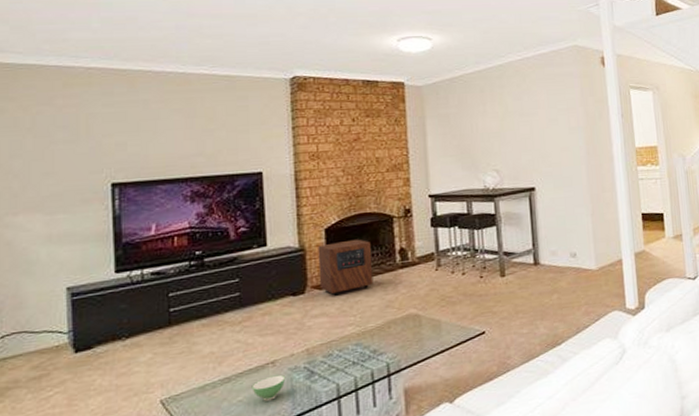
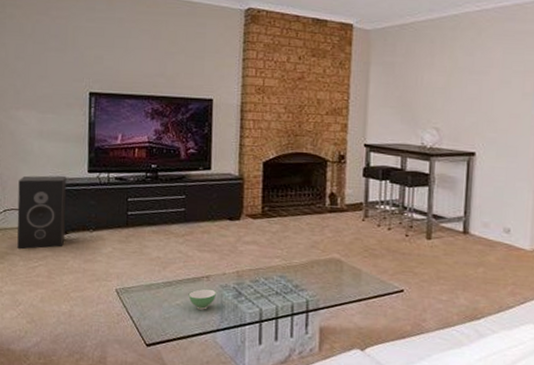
speaker: none [21,281,89,379] -> present [17,175,66,249]
subwoofer: present [318,239,373,296] -> none [253,176,304,227]

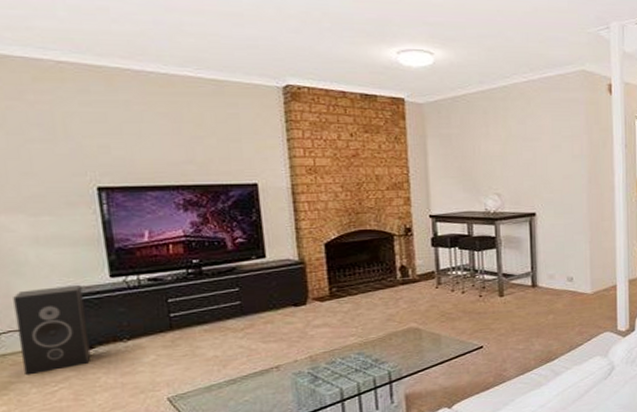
bowl: present [188,288,217,310] -> none [257,378,291,402]

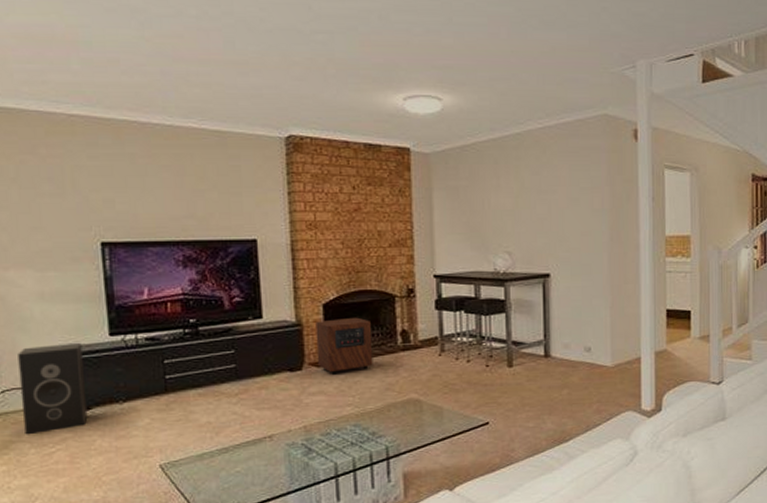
subwoofer: none [318,255,375,308] -> present [315,317,373,375]

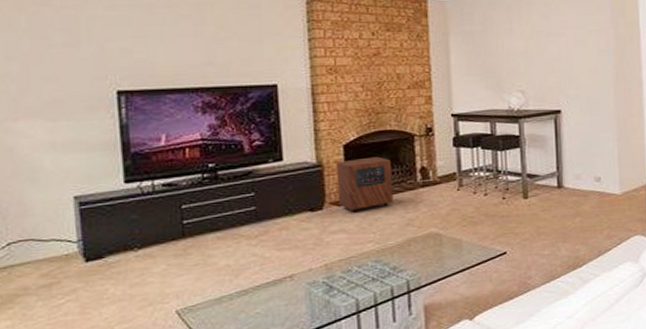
speaker: present [18,342,88,434] -> none [26,191,100,286]

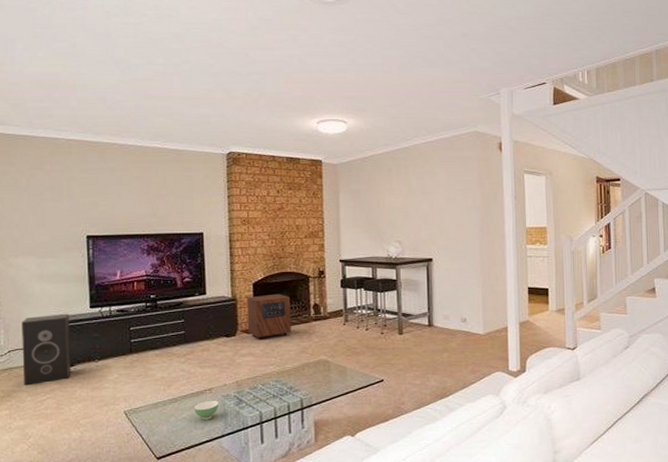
speaker: none [26,191,100,286] -> present [22,313,71,385]
bowl: none [269,288,305,314] -> present [193,400,220,420]

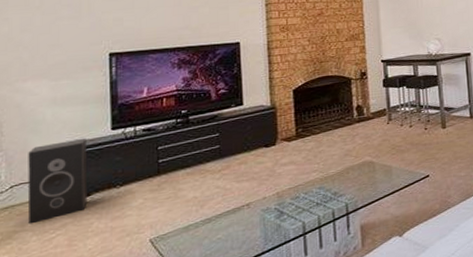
bowl: present [193,400,220,420] -> none [229,215,259,238]
subwoofer: present [247,294,291,340] -> none [287,98,334,147]

